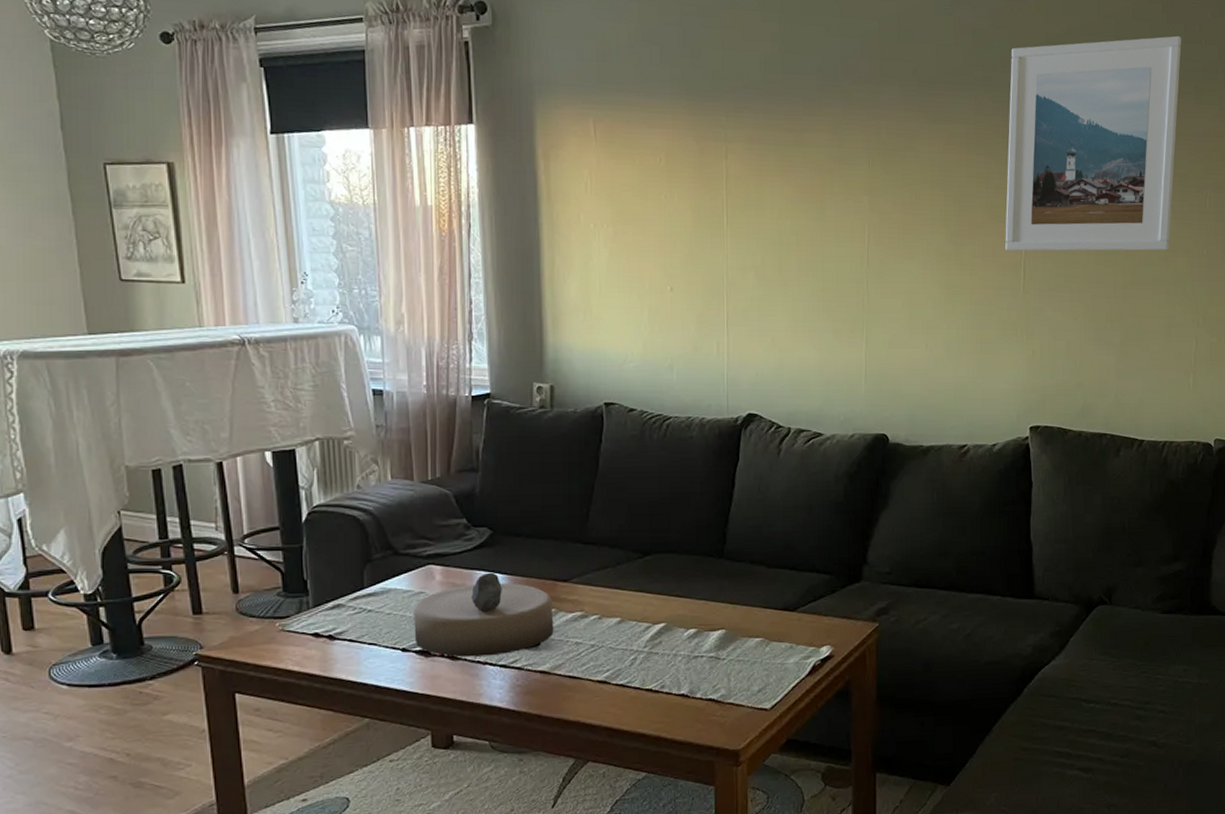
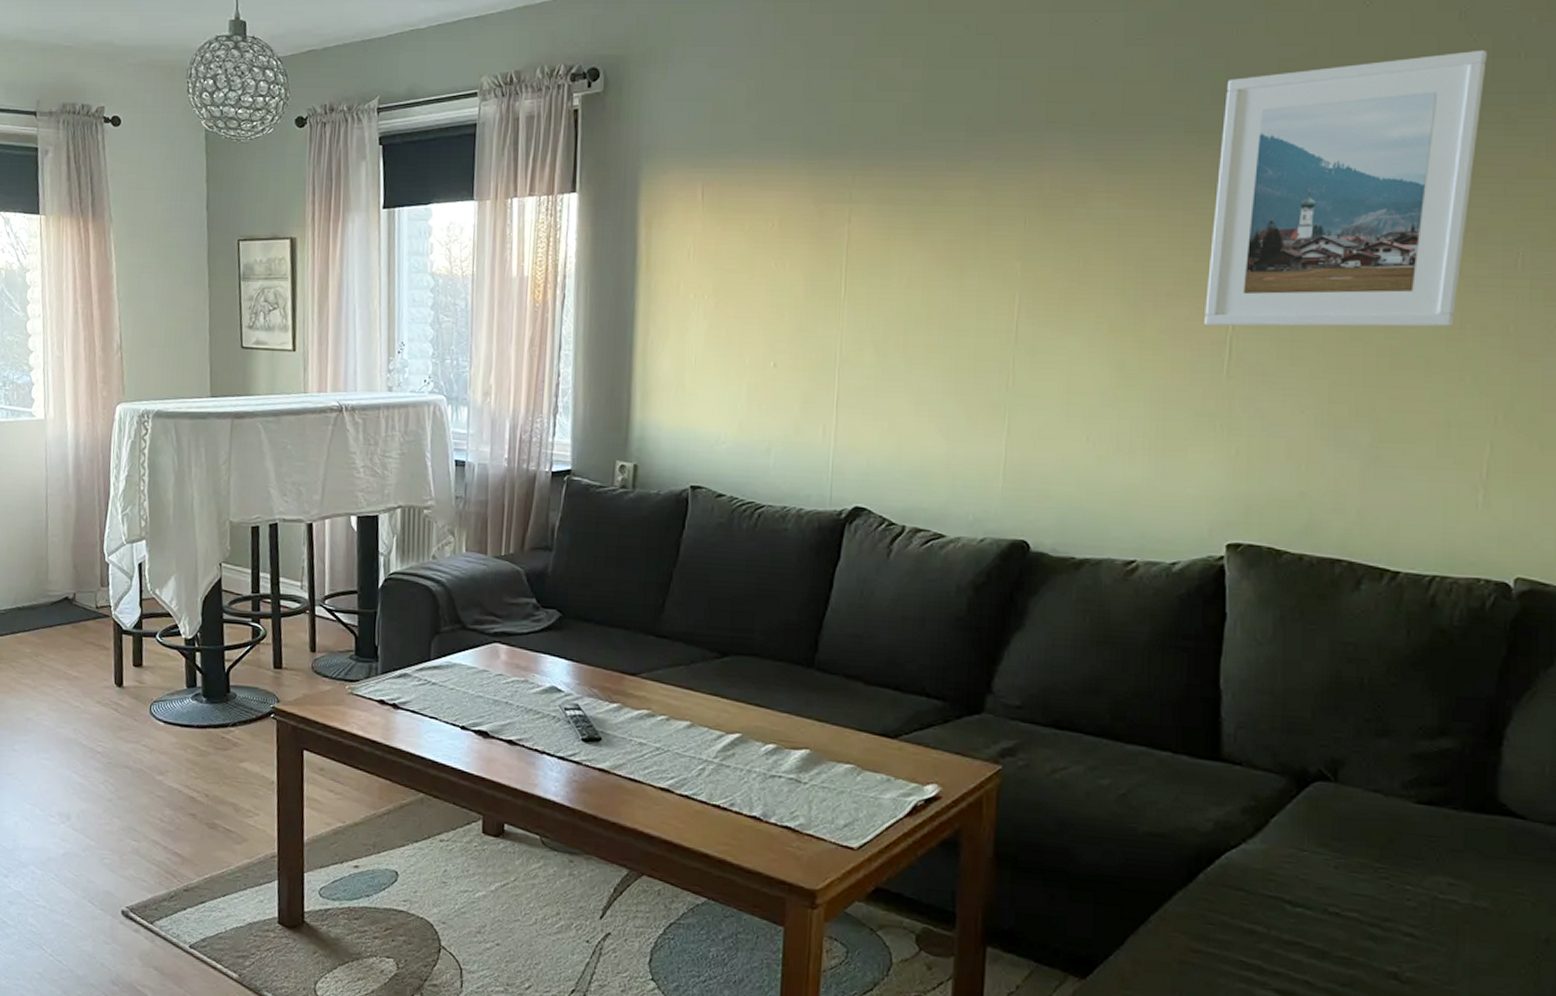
decorative bowl: present [413,572,554,657] -> none [474,657,619,746]

